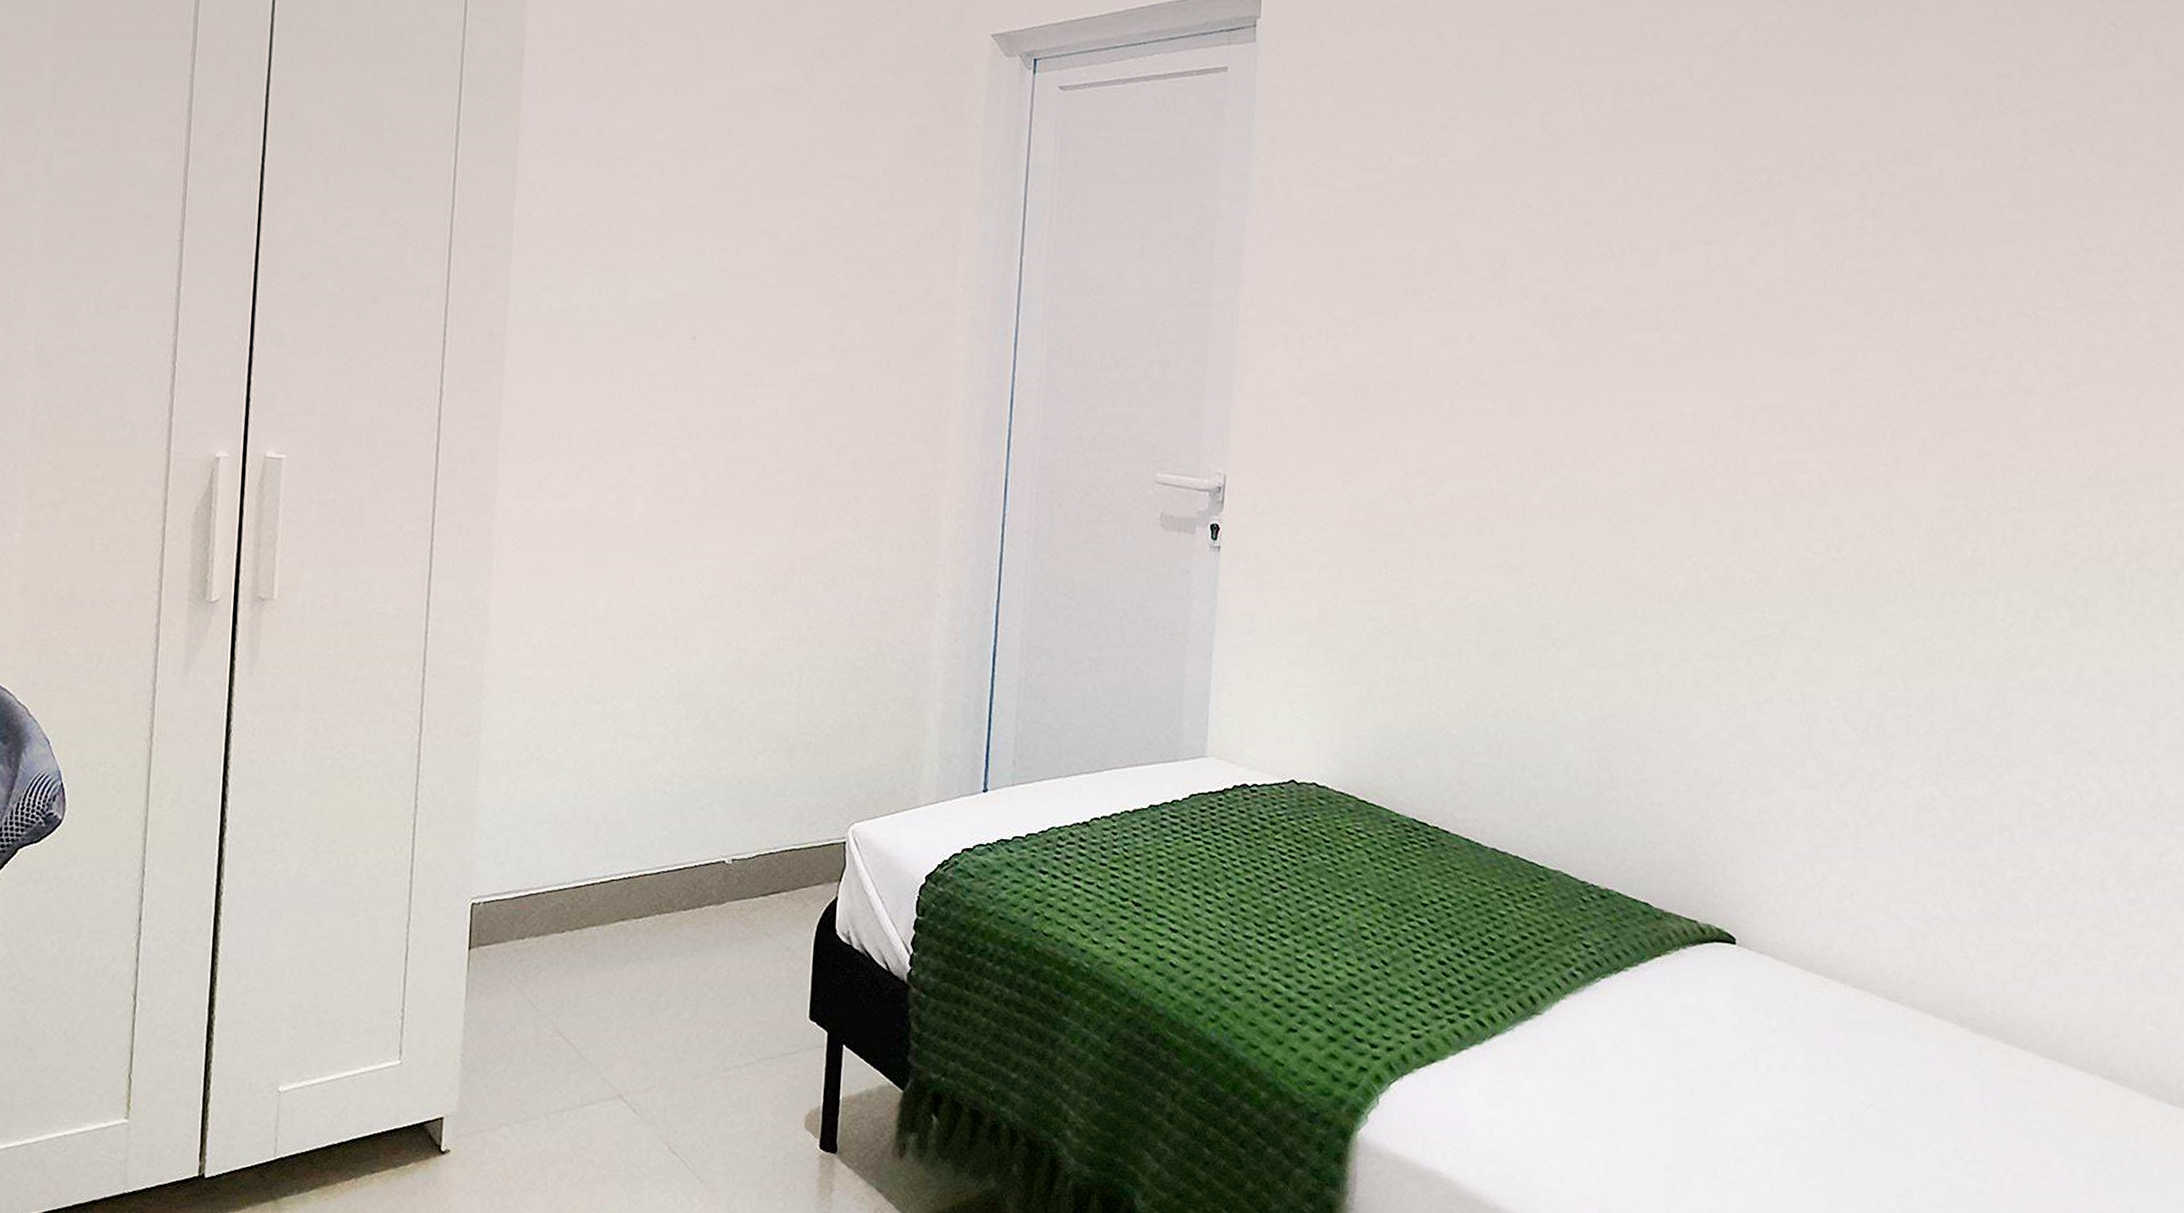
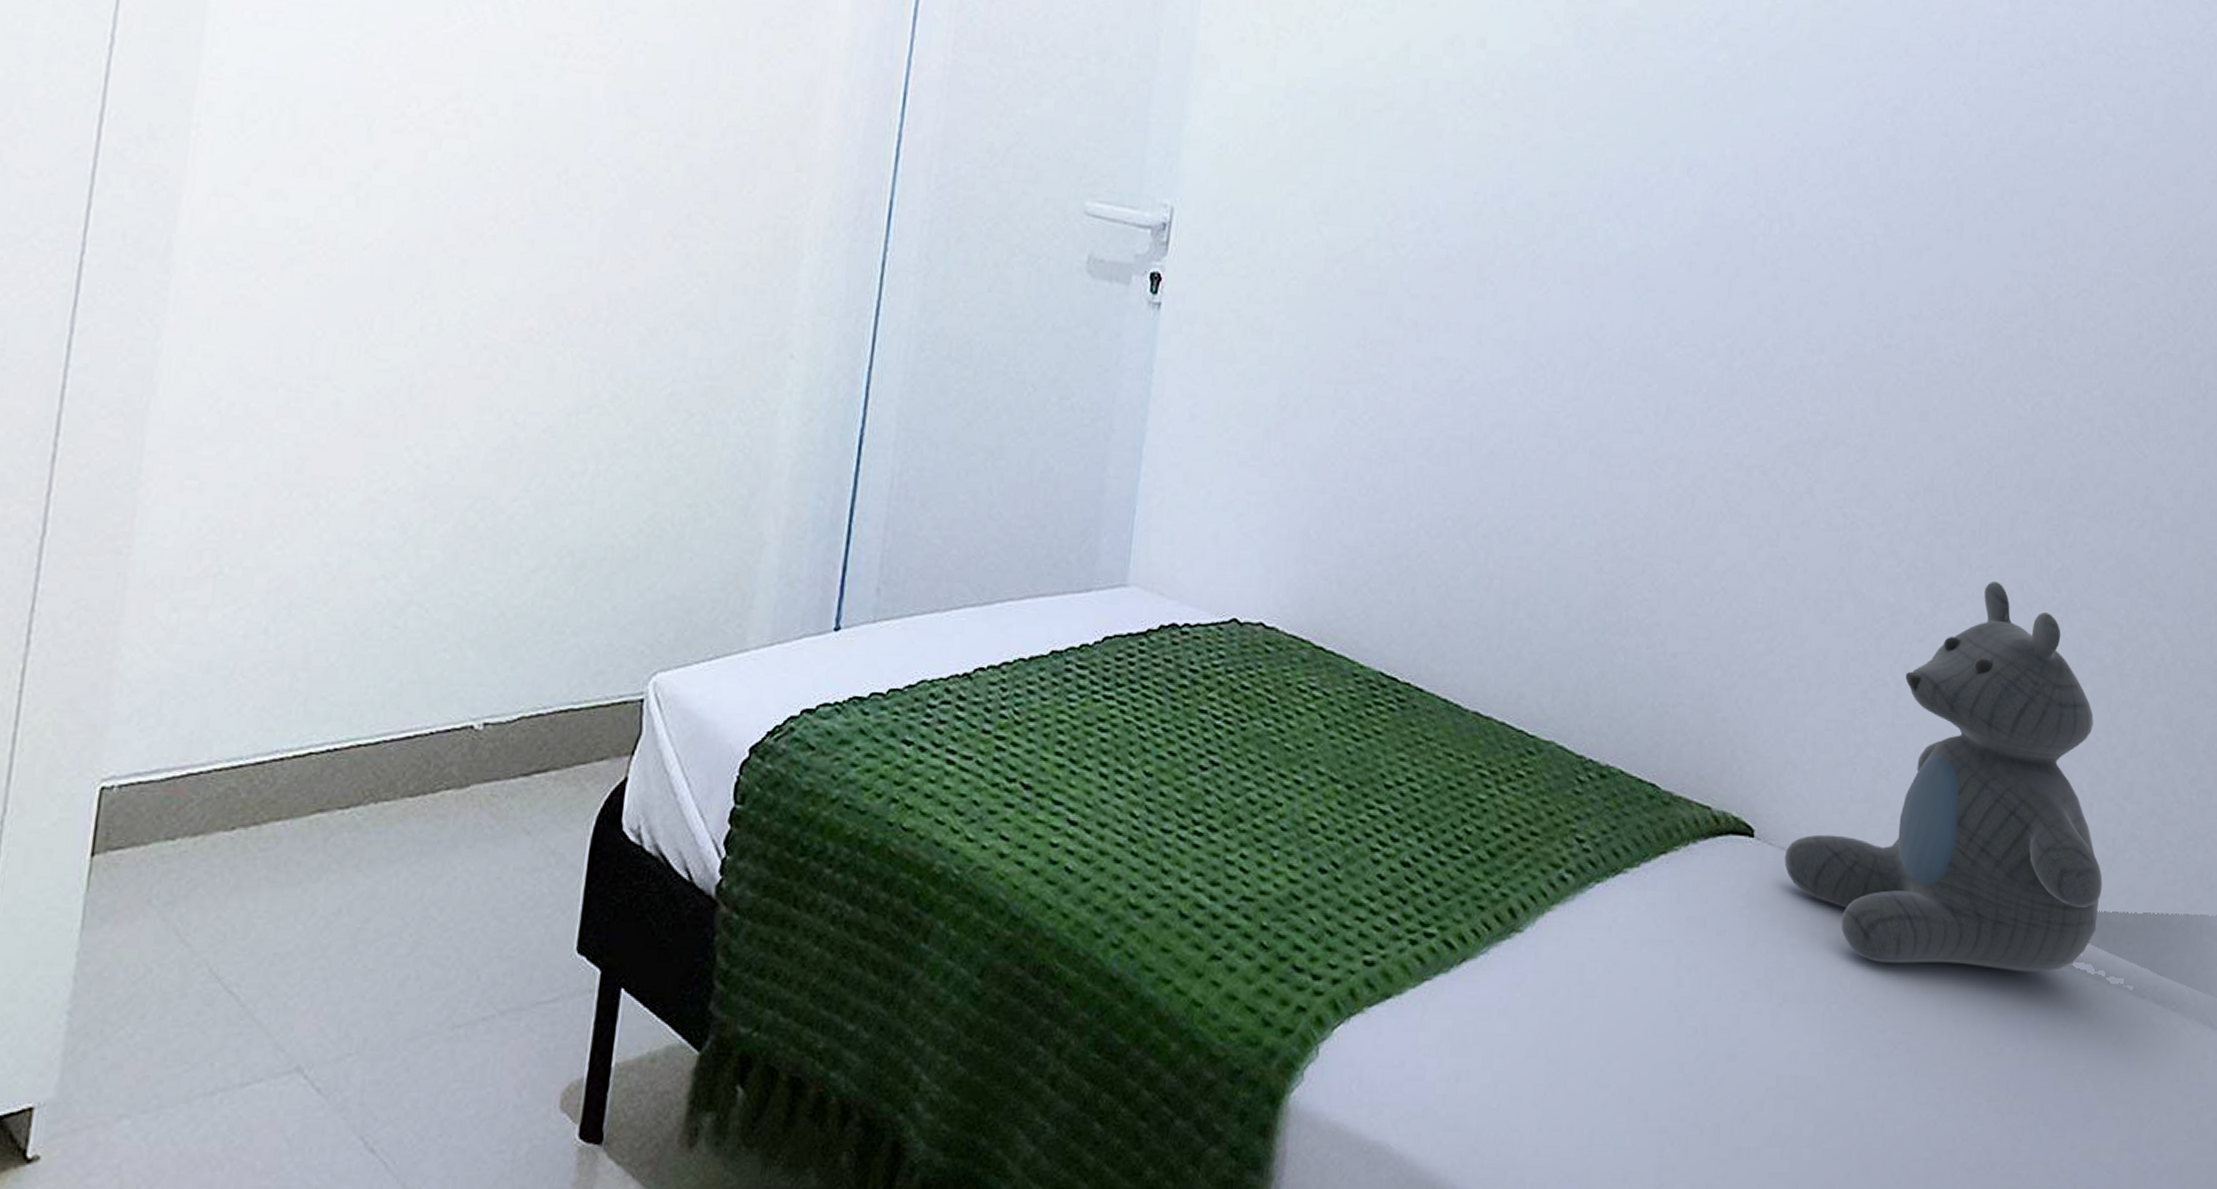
teddy bear: none [1763,743,2050,1053] -> present [1784,580,2103,973]

